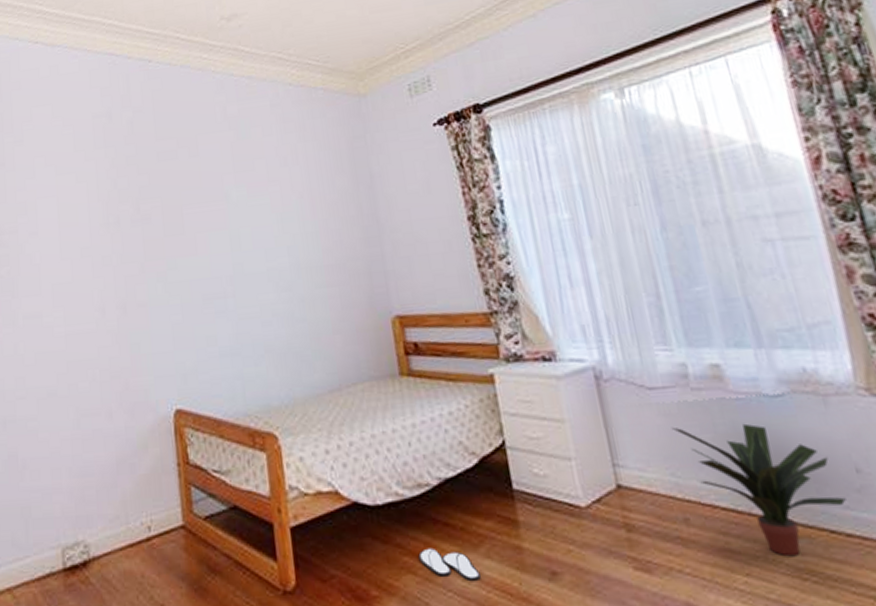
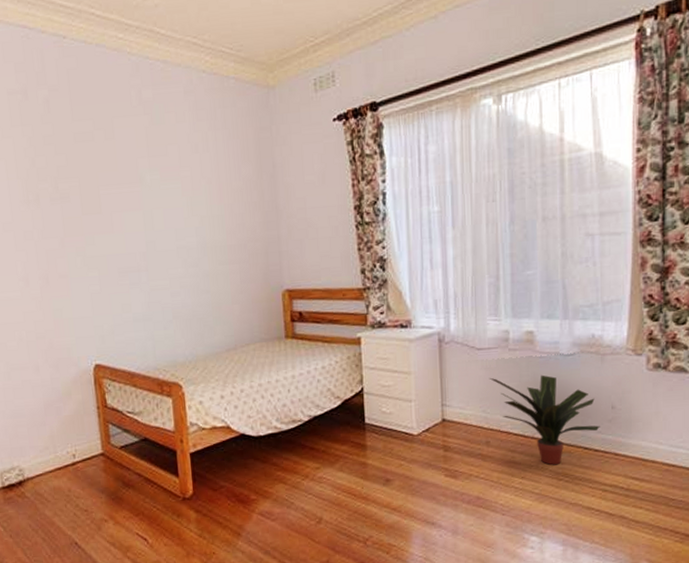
slippers: present [418,548,481,580] -> none [289,465,334,487]

